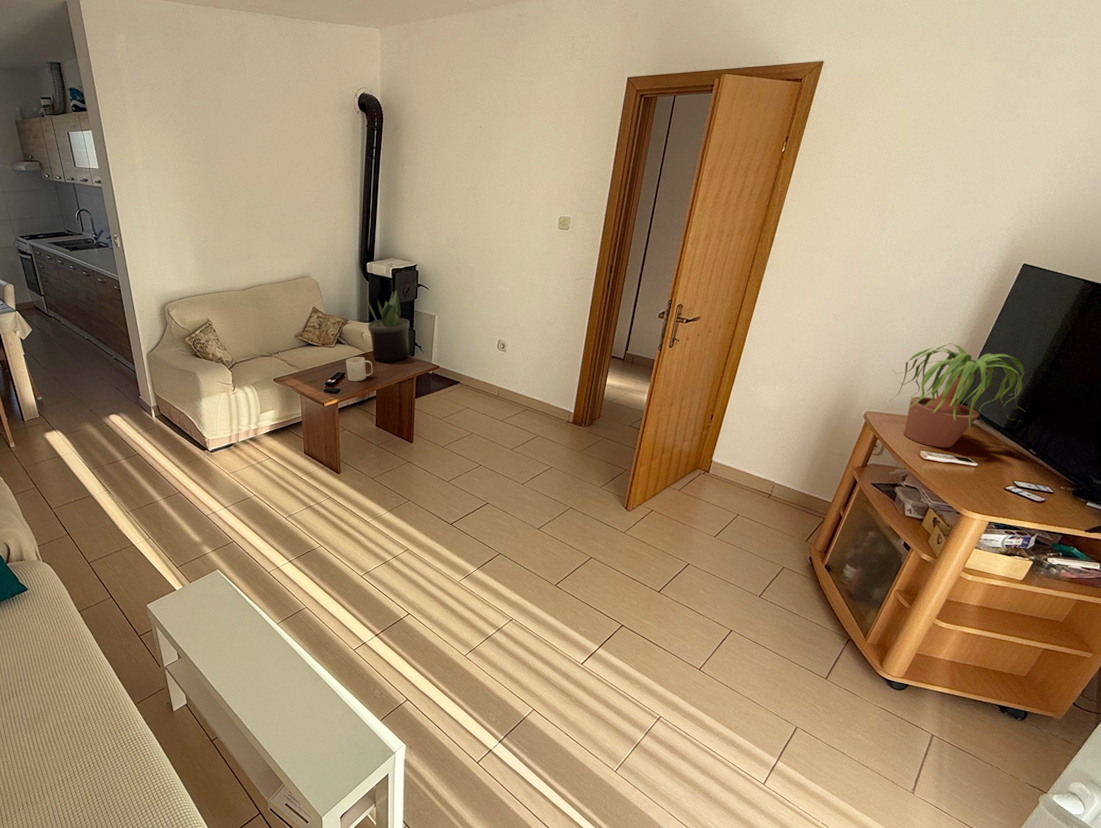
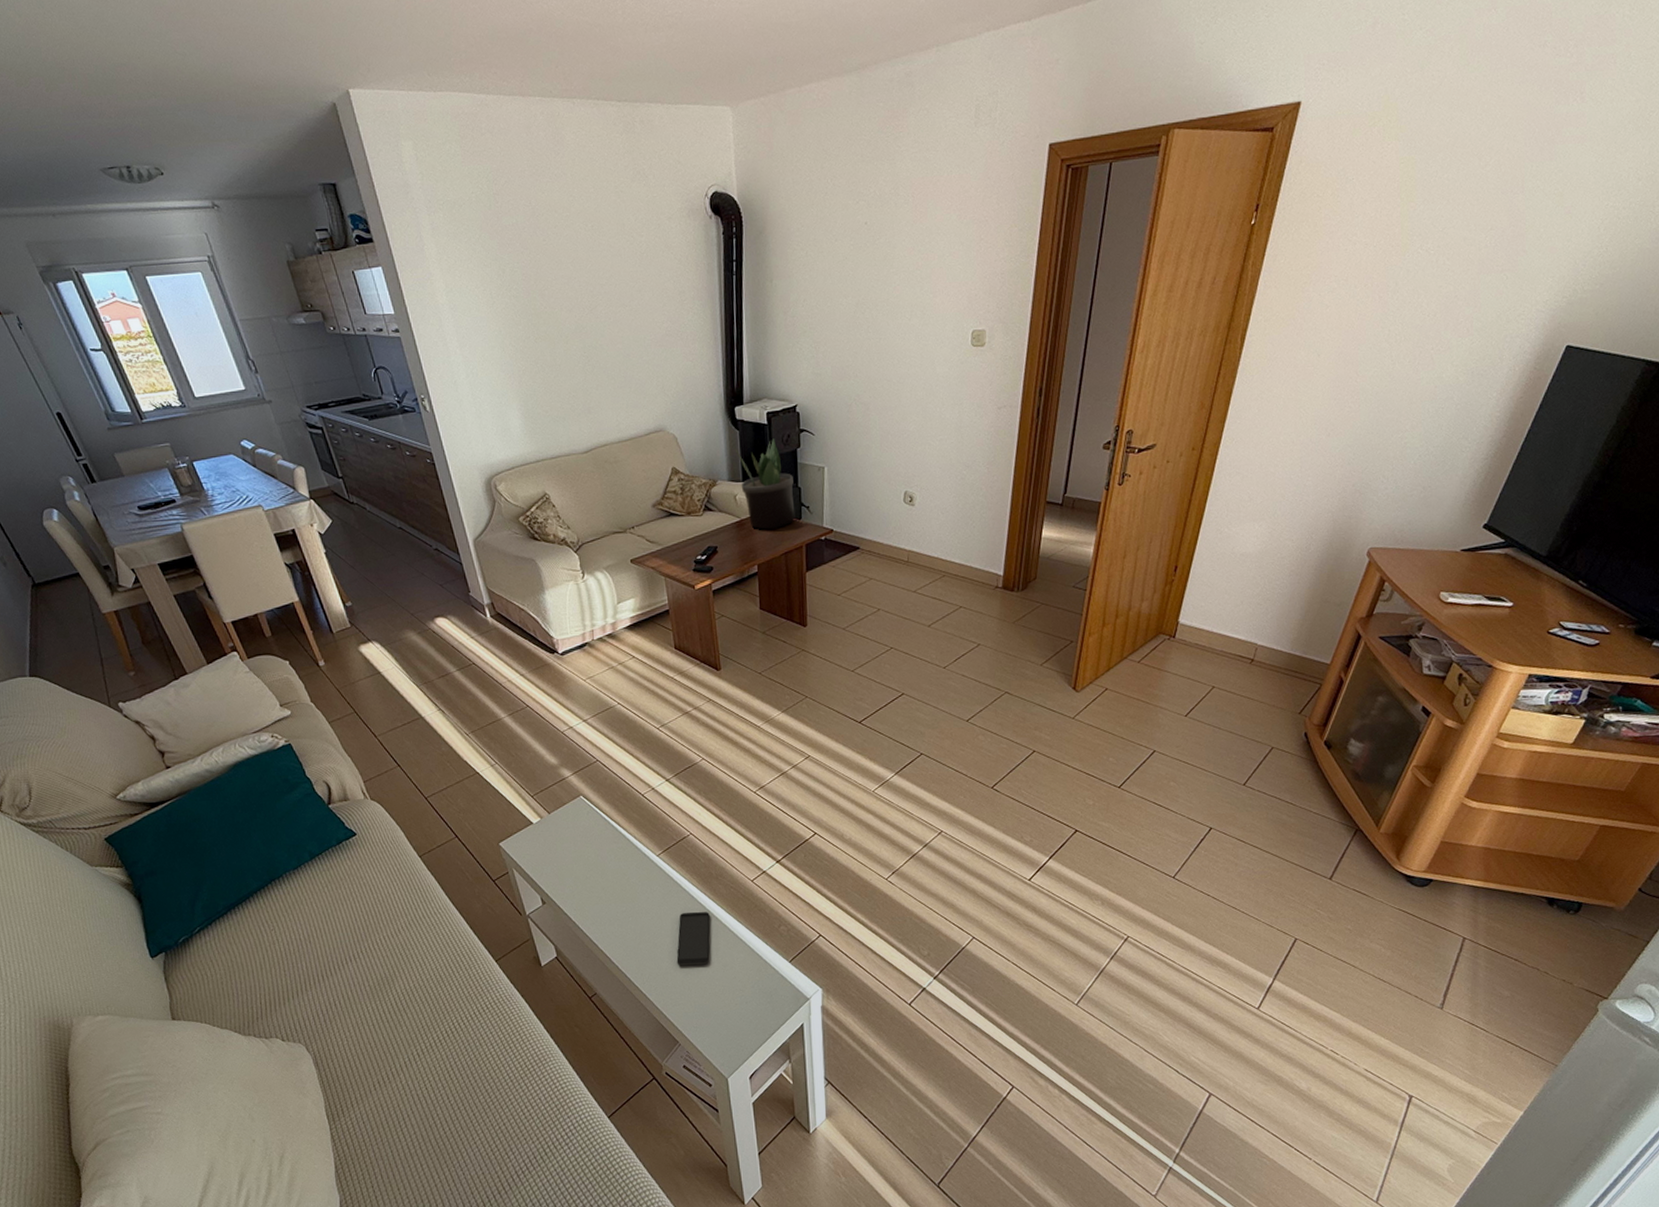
mobile phone: none [286,674,317,719] -> present [676,912,710,966]
mug: present [345,357,373,382] -> none [717,525,752,557]
potted plant: present [890,343,1026,448] -> none [1399,454,1573,587]

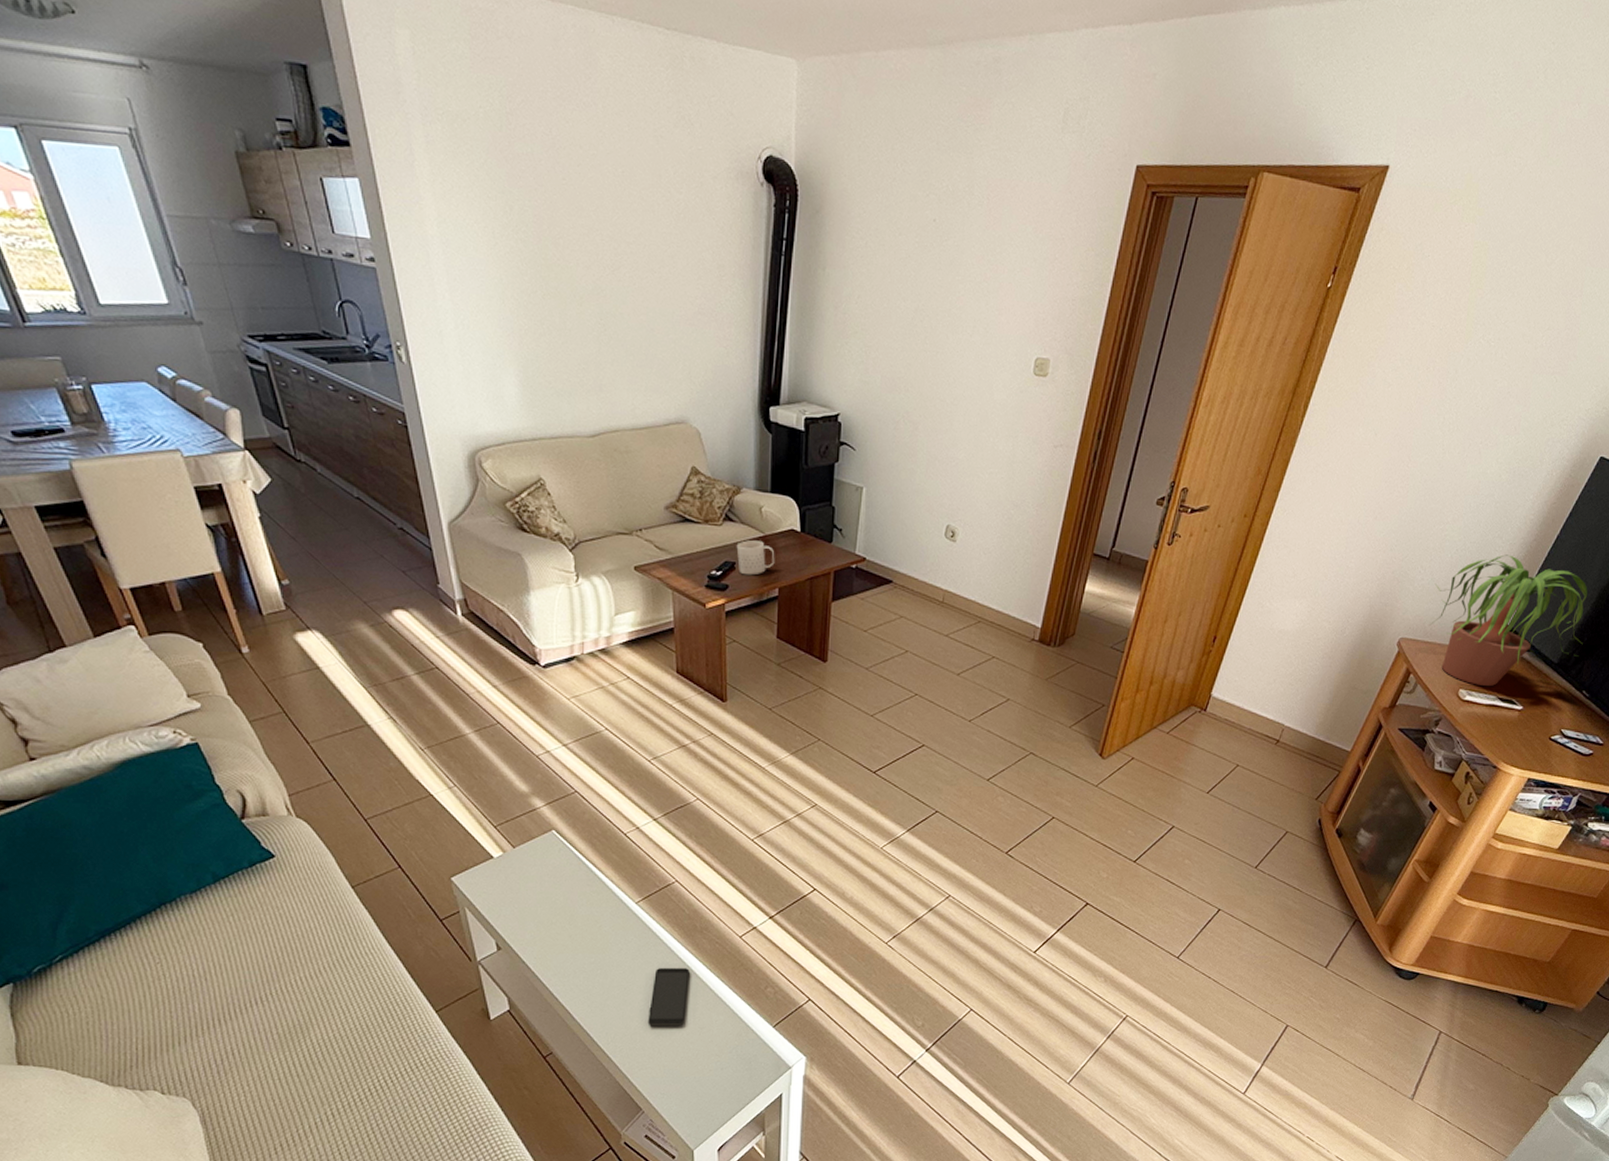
mug: none [717,525,752,557] -> present [736,540,775,576]
planter: present [733,438,796,530] -> none [764,448,827,550]
potted plant: none [1399,454,1573,587] -> present [1429,554,1588,687]

